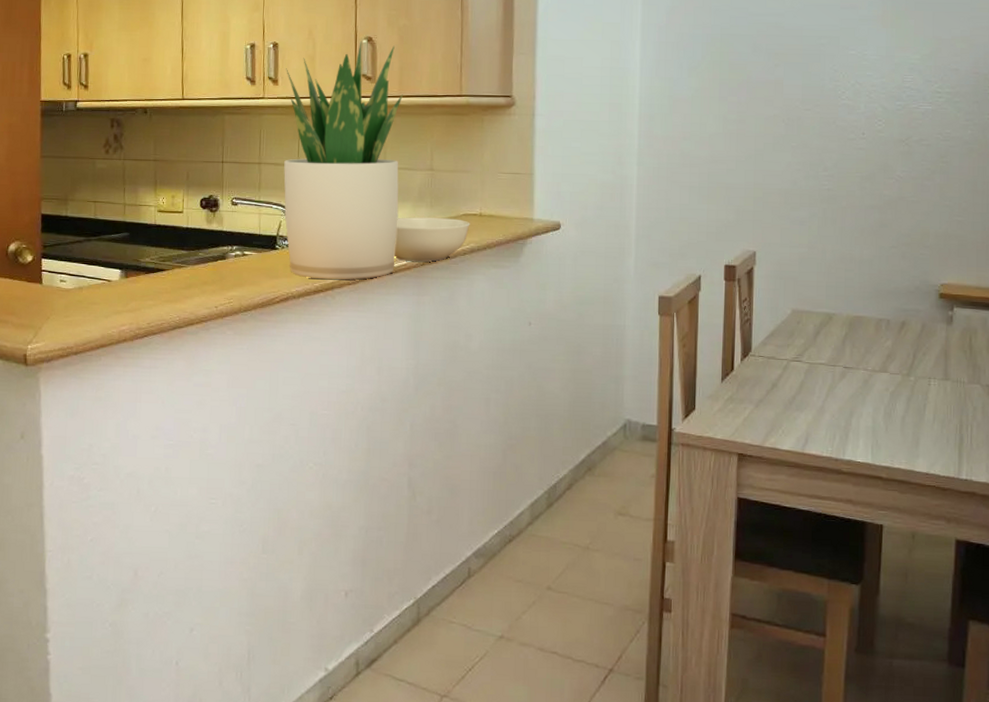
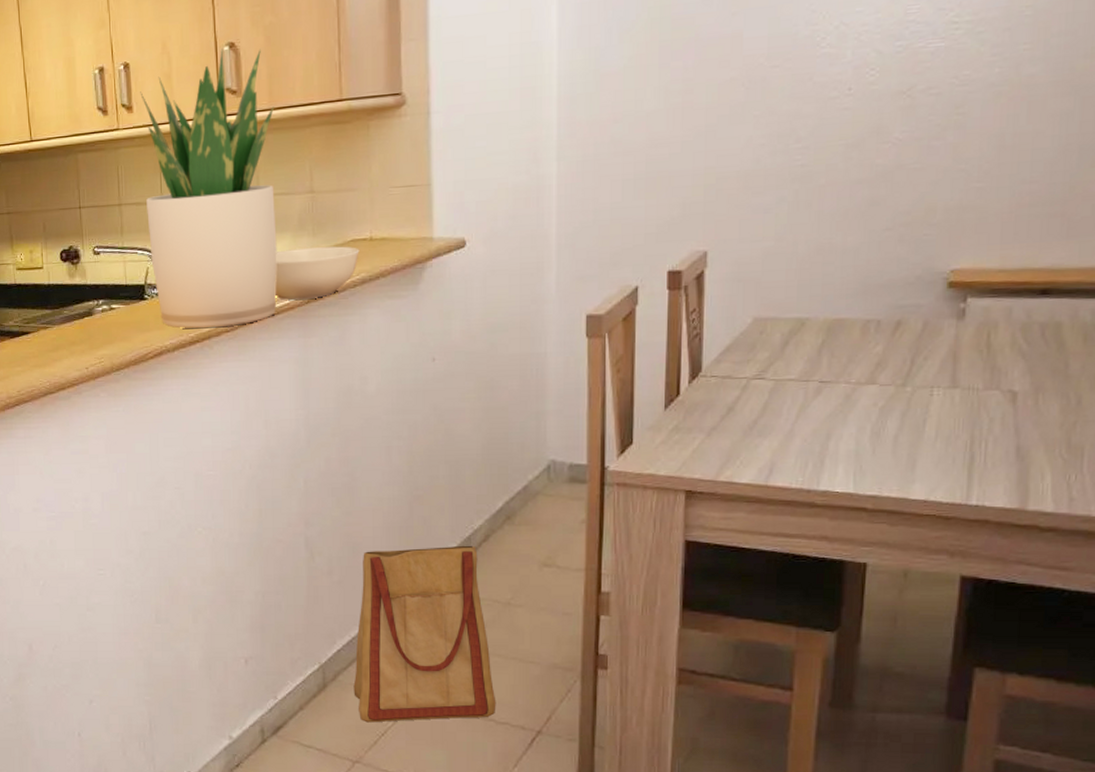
shopping bag: none [445,492,574,658] -> present [353,545,496,723]

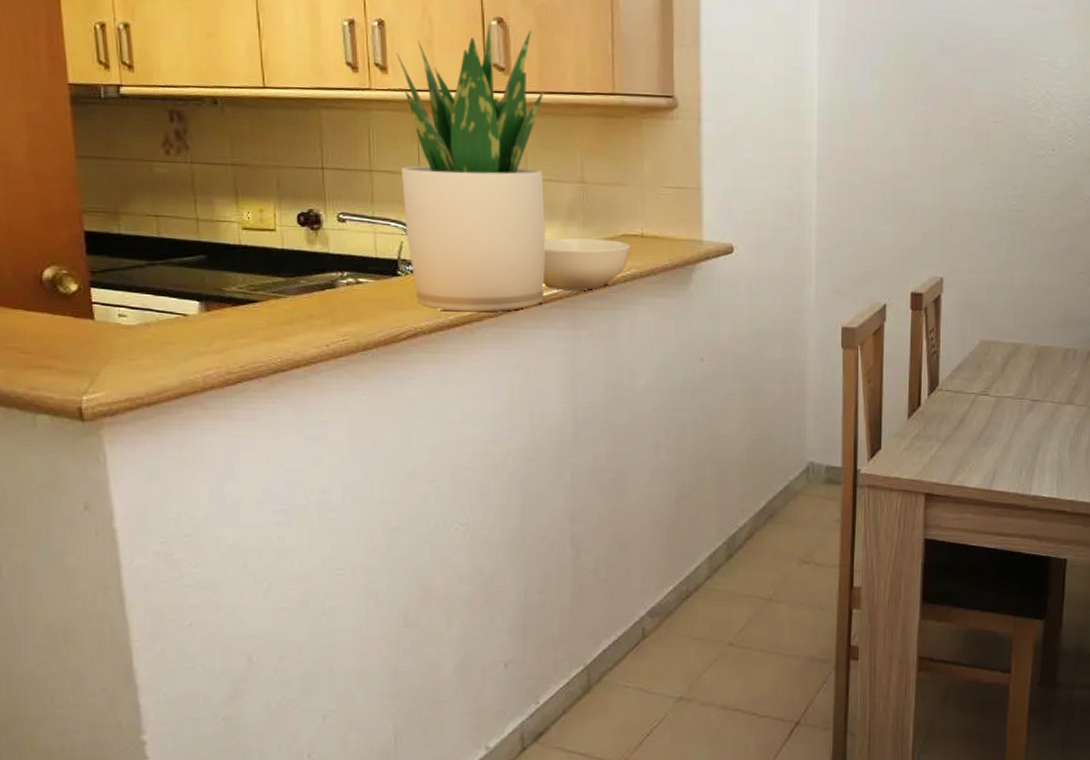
shopping bag: present [353,545,496,723] -> none [619,543,758,723]

